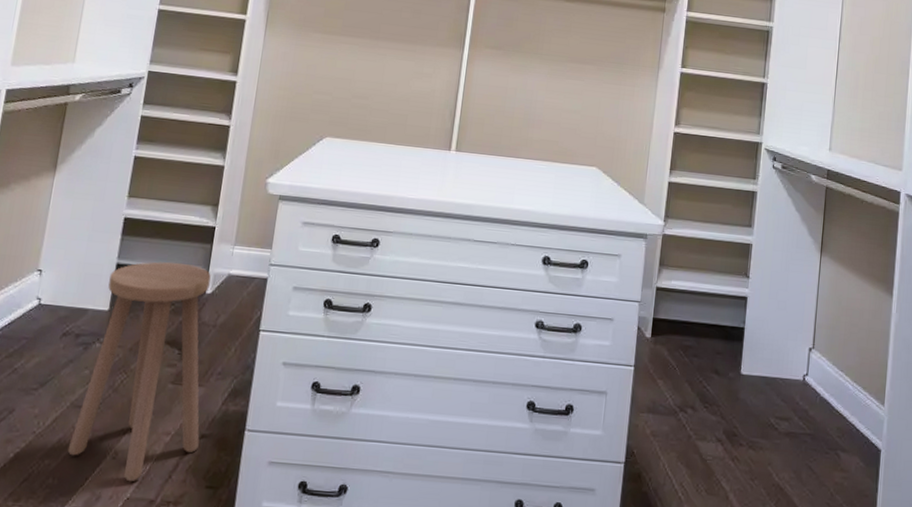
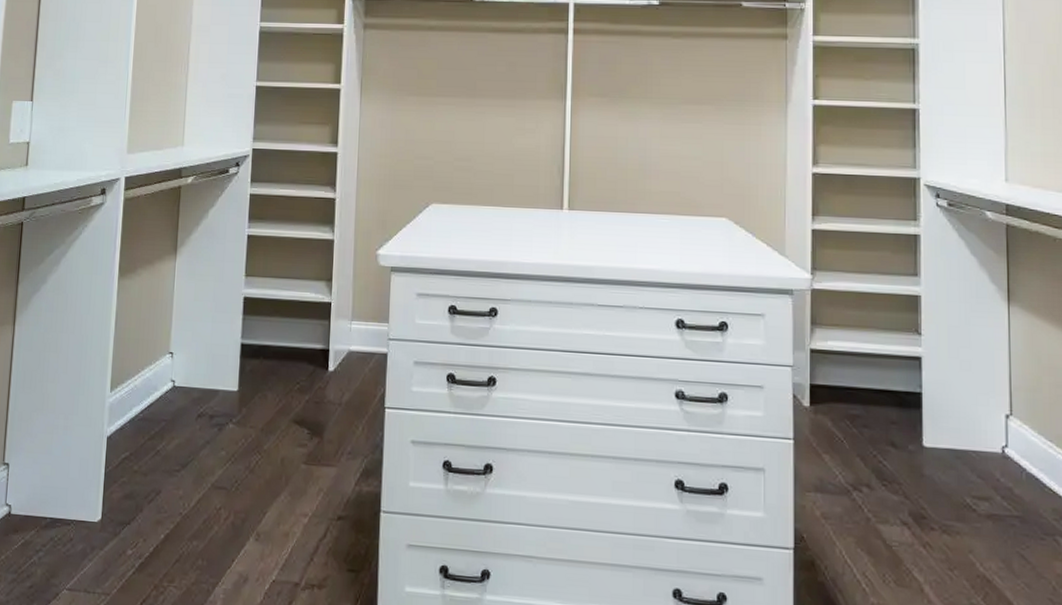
stool: present [67,261,211,482] -> none [213,340,337,564]

